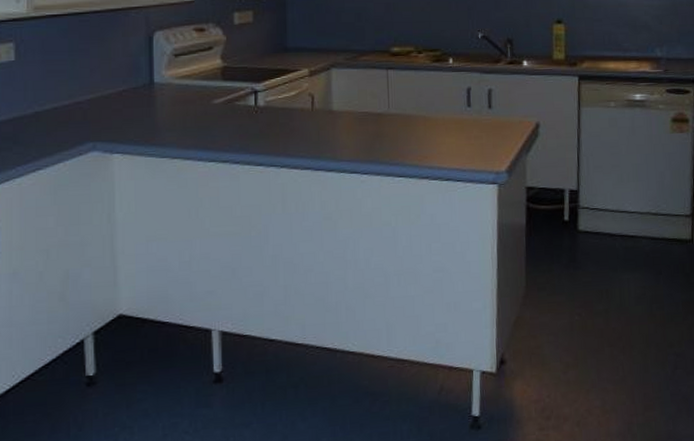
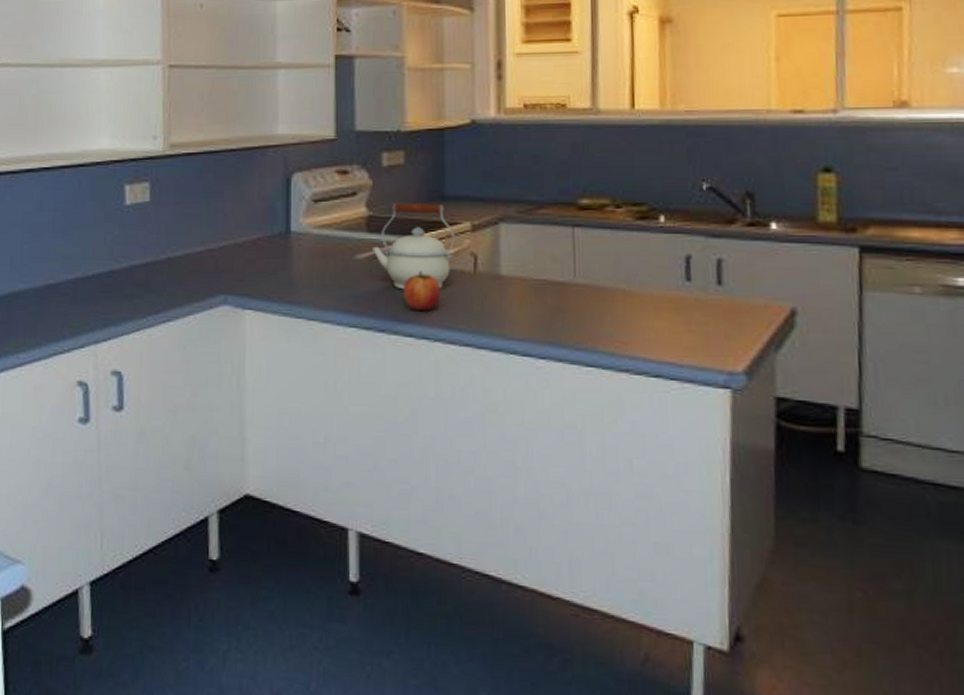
kettle: none [227,54,297,127] -> present [373,202,456,290]
apple: none [254,110,286,144] -> present [403,271,441,312]

